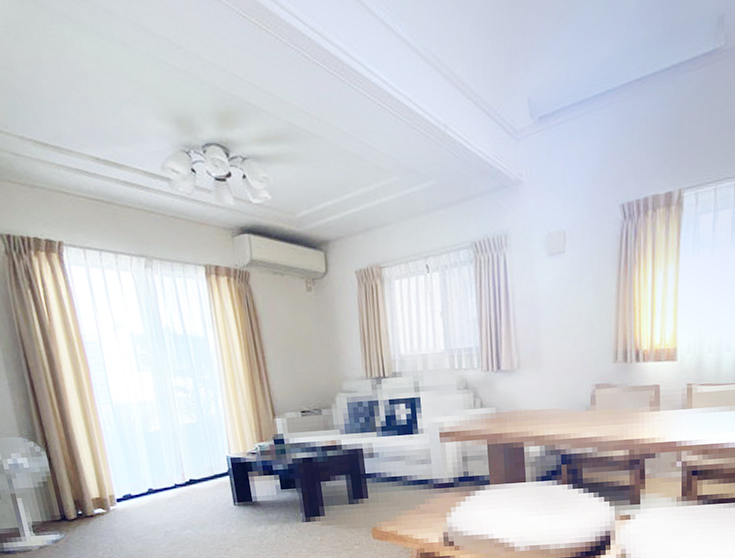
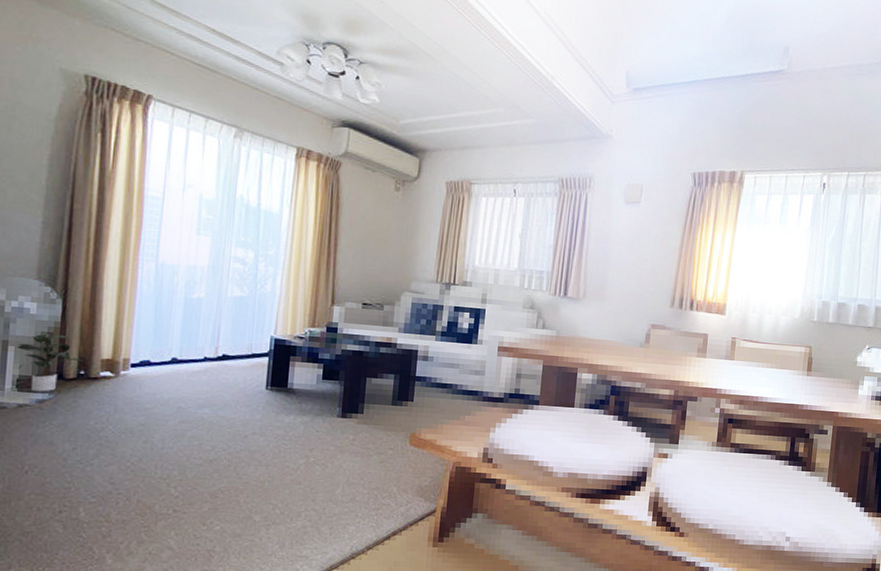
potted plant: none [23,482,79,534] -> present [16,333,84,392]

